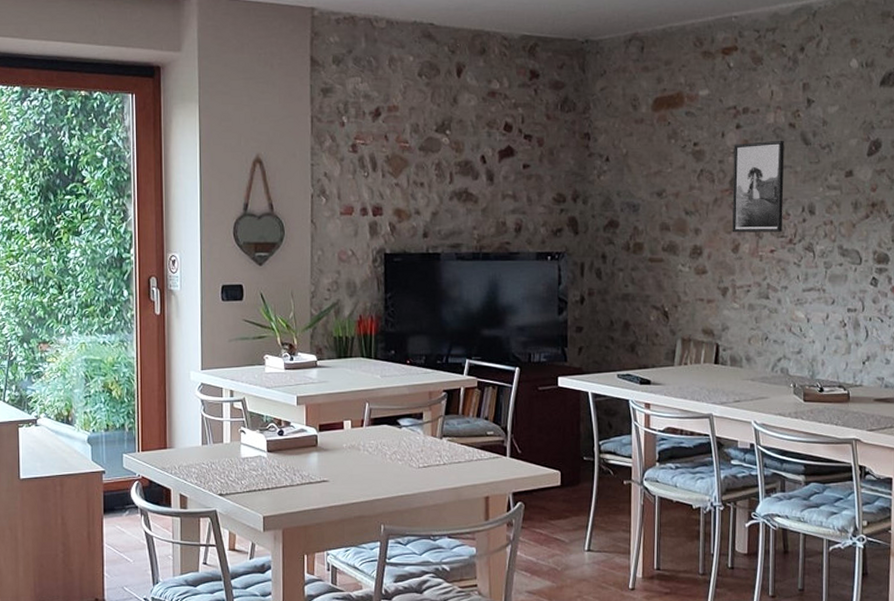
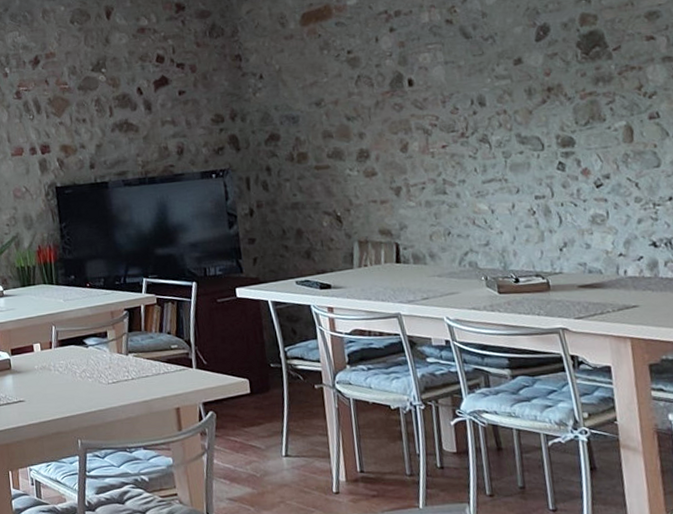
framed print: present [732,140,784,233] -> none [389,37,452,133]

